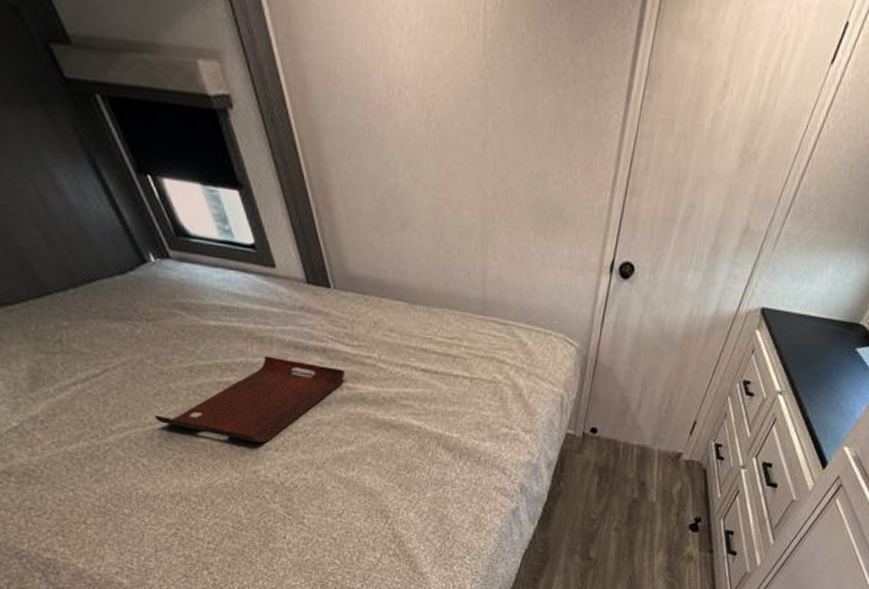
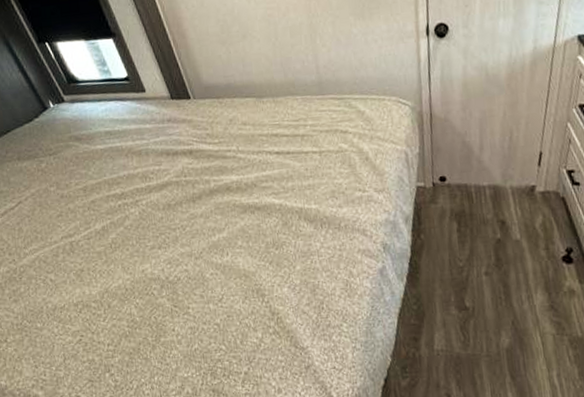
serving tray: present [155,355,344,444] -> none [58,165,210,245]

